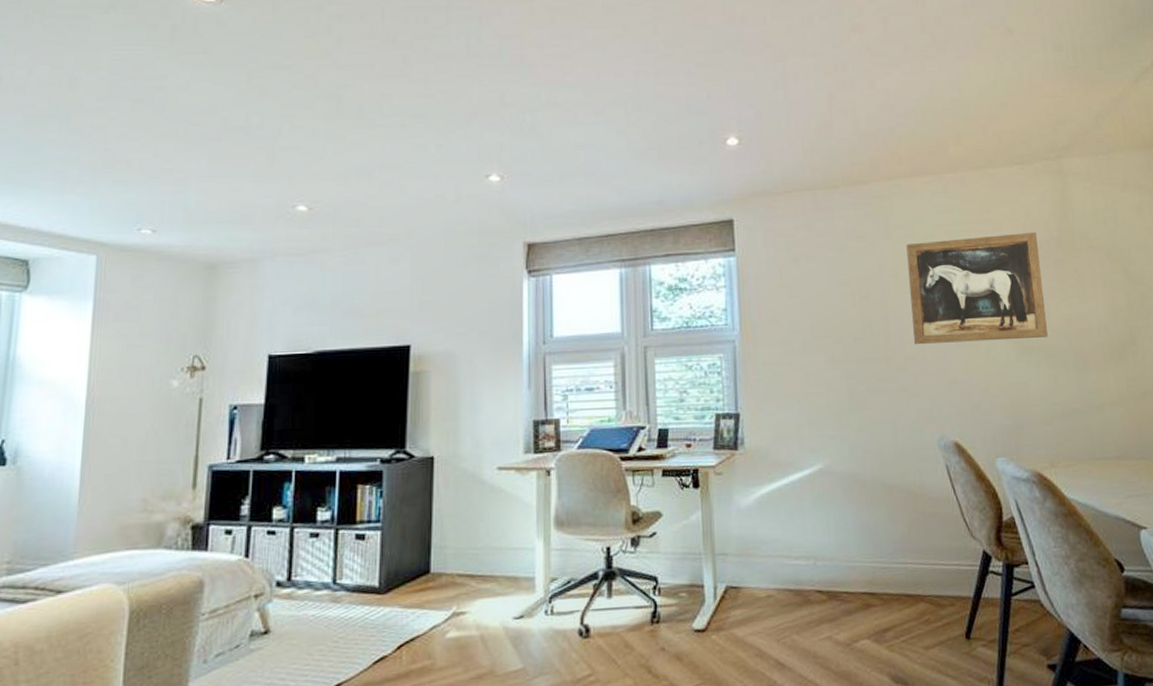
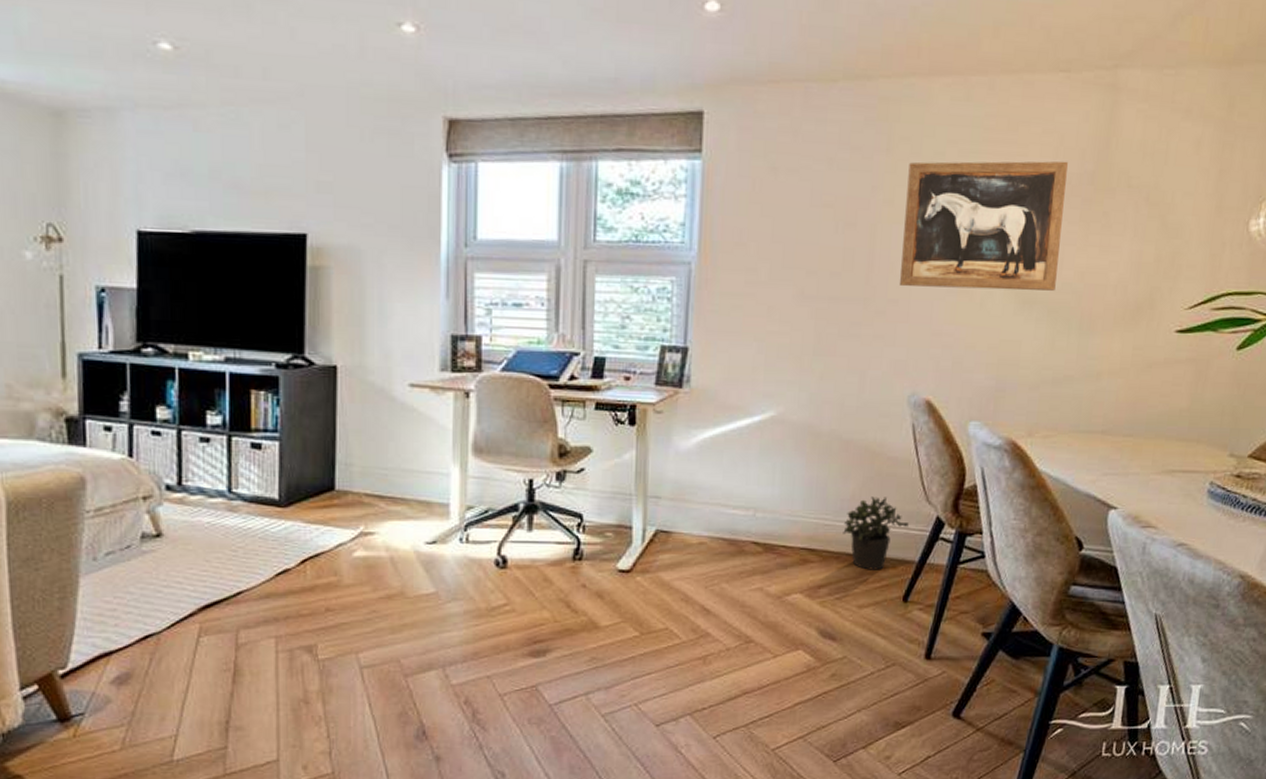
potted plant: none [898,535,959,610] -> present [843,496,909,570]

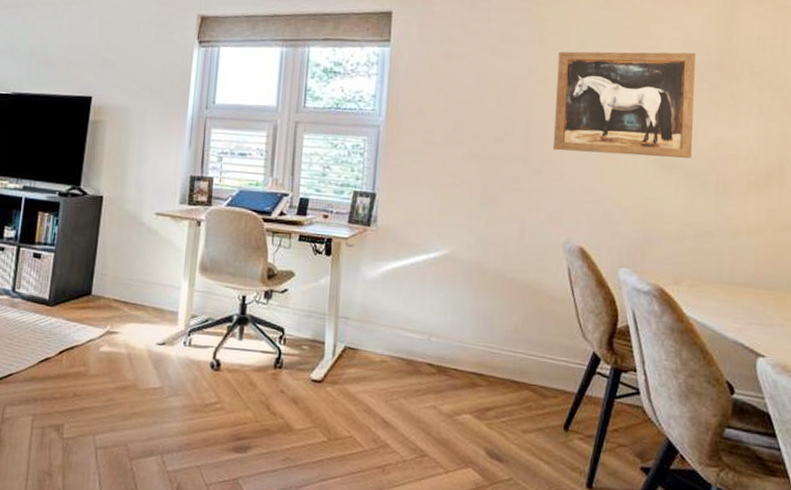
potted plant: present [843,496,909,570] -> none [507,330,567,399]

